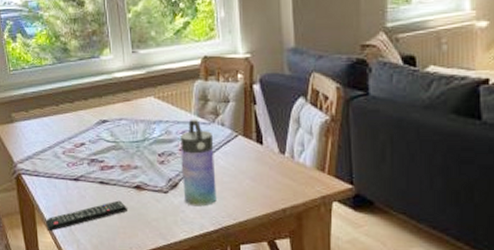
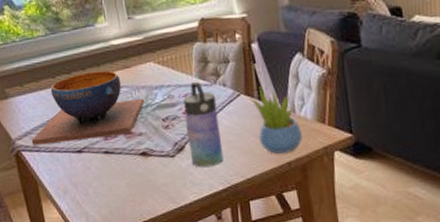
decorative bowl: none [33,102,143,170] -> present [32,70,145,145]
remote control: present [46,200,127,232] -> none [51,169,135,207]
succulent plant: none [248,128,299,200] -> present [250,86,302,155]

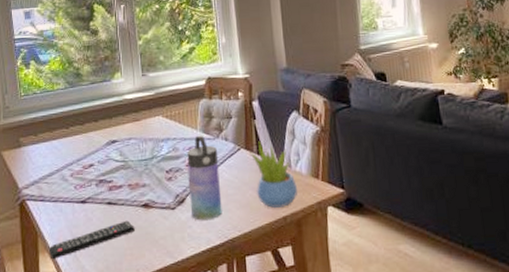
decorative bowl: present [32,70,145,145] -> none [38,122,151,195]
remote control: none [51,169,135,207] -> present [49,220,135,260]

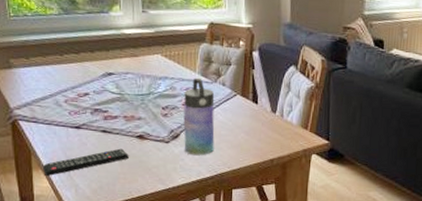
succulent plant: present [249,141,297,209] -> none [245,90,286,152]

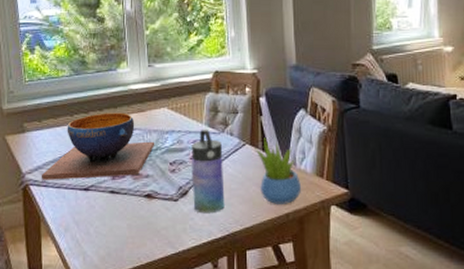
decorative bowl: none [31,55,148,117] -> present [42,112,155,180]
remote control: present [43,148,129,177] -> none [52,210,137,245]
succulent plant: none [245,90,286,152] -> present [255,137,301,206]

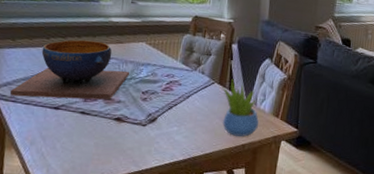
water bottle: present [192,129,225,214] -> none [160,65,194,139]

